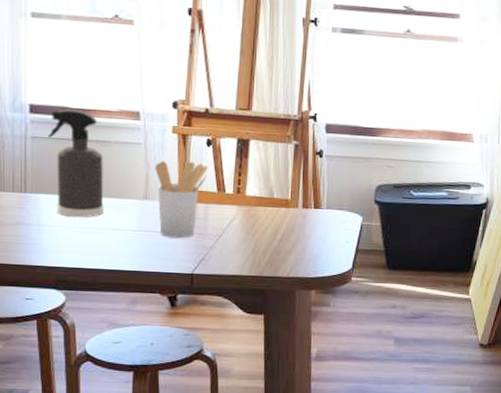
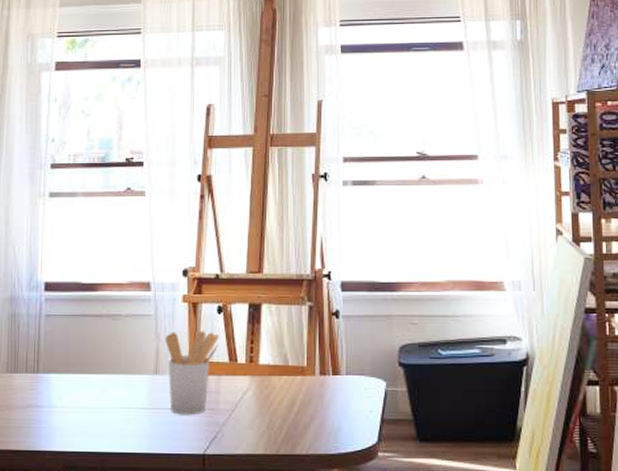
spray bottle: present [47,109,104,218] -> none [61,284,114,397]

